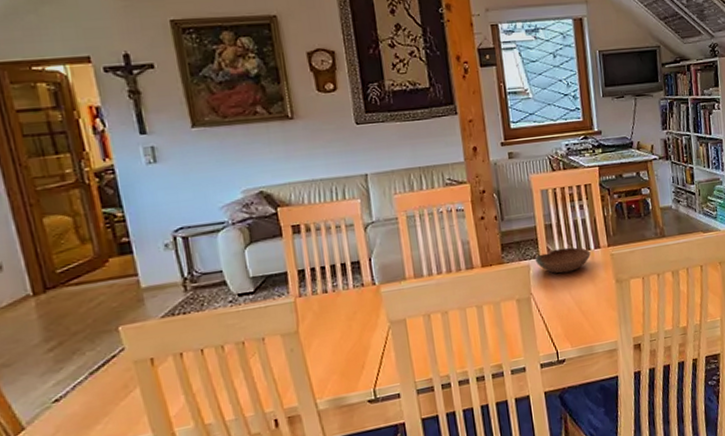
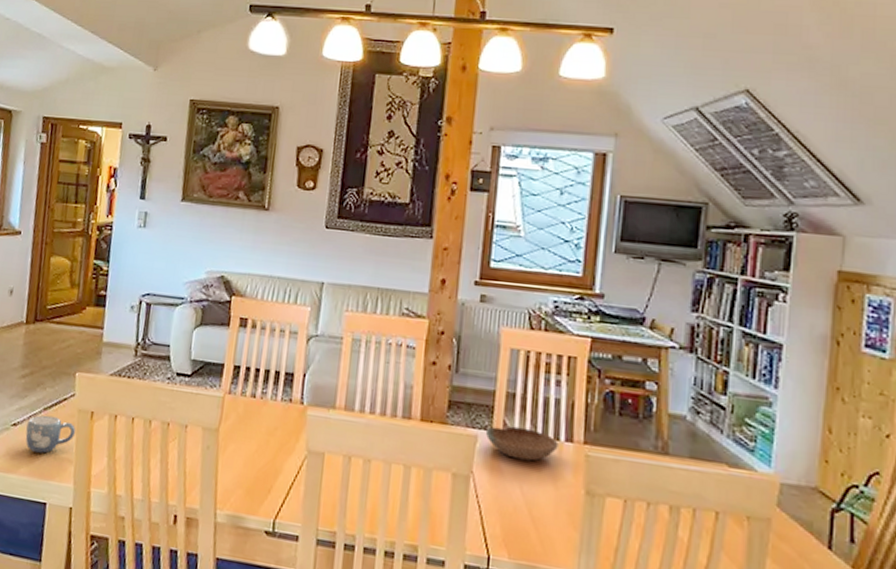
mug: none [72,376,137,420] -> present [25,415,75,454]

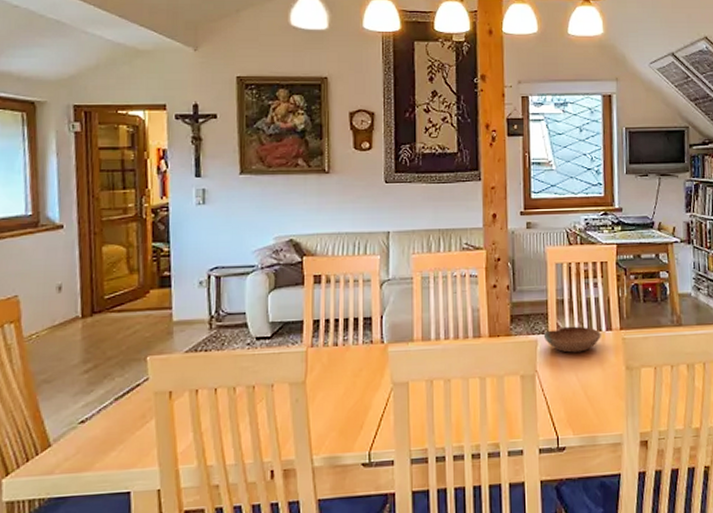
mug: present [25,415,75,454] -> none [97,404,153,445]

